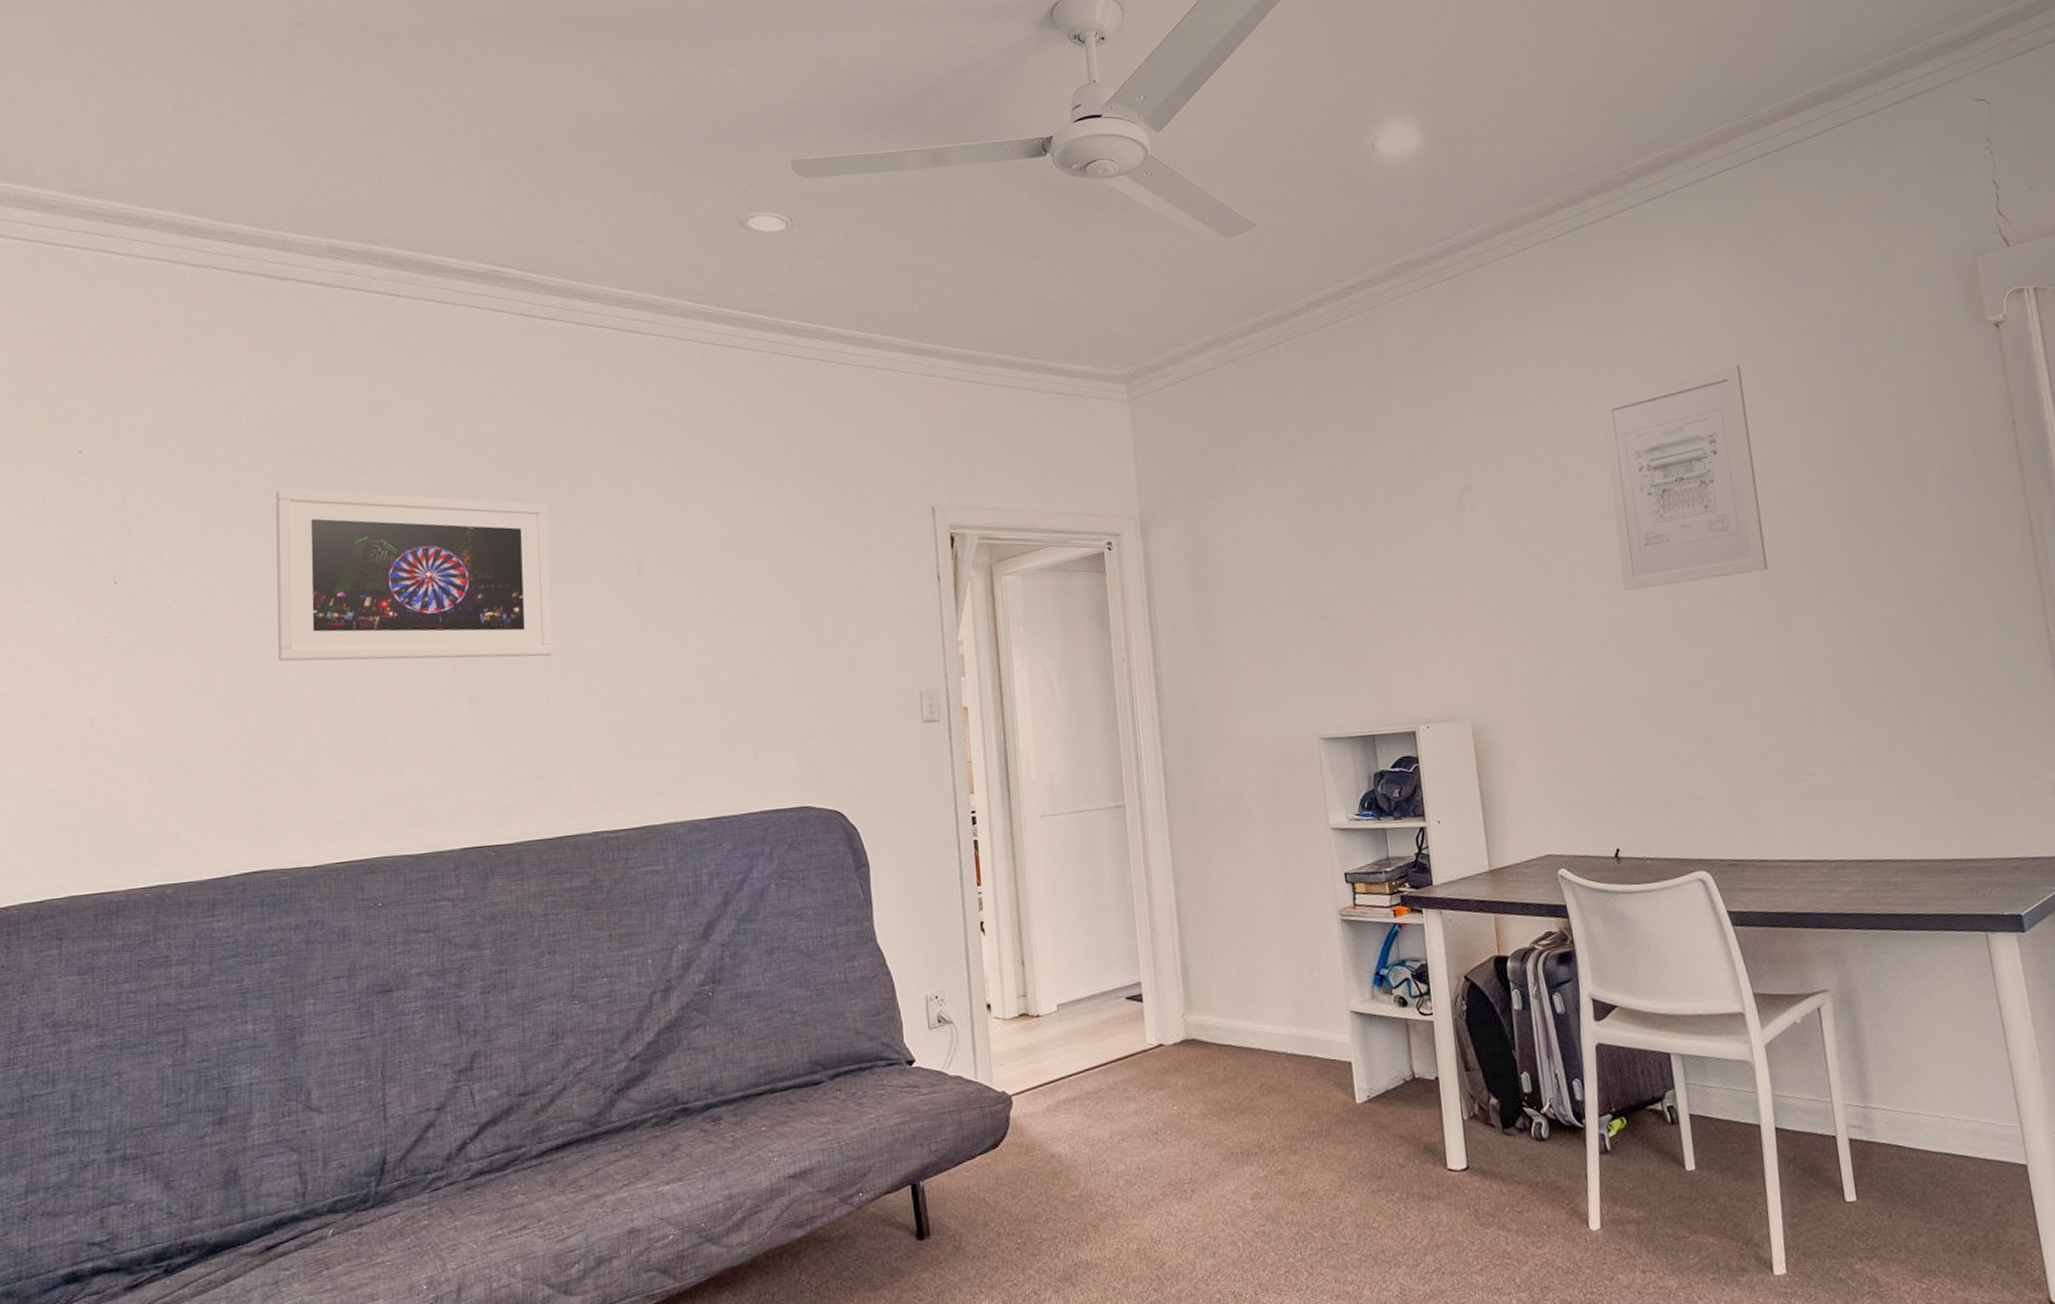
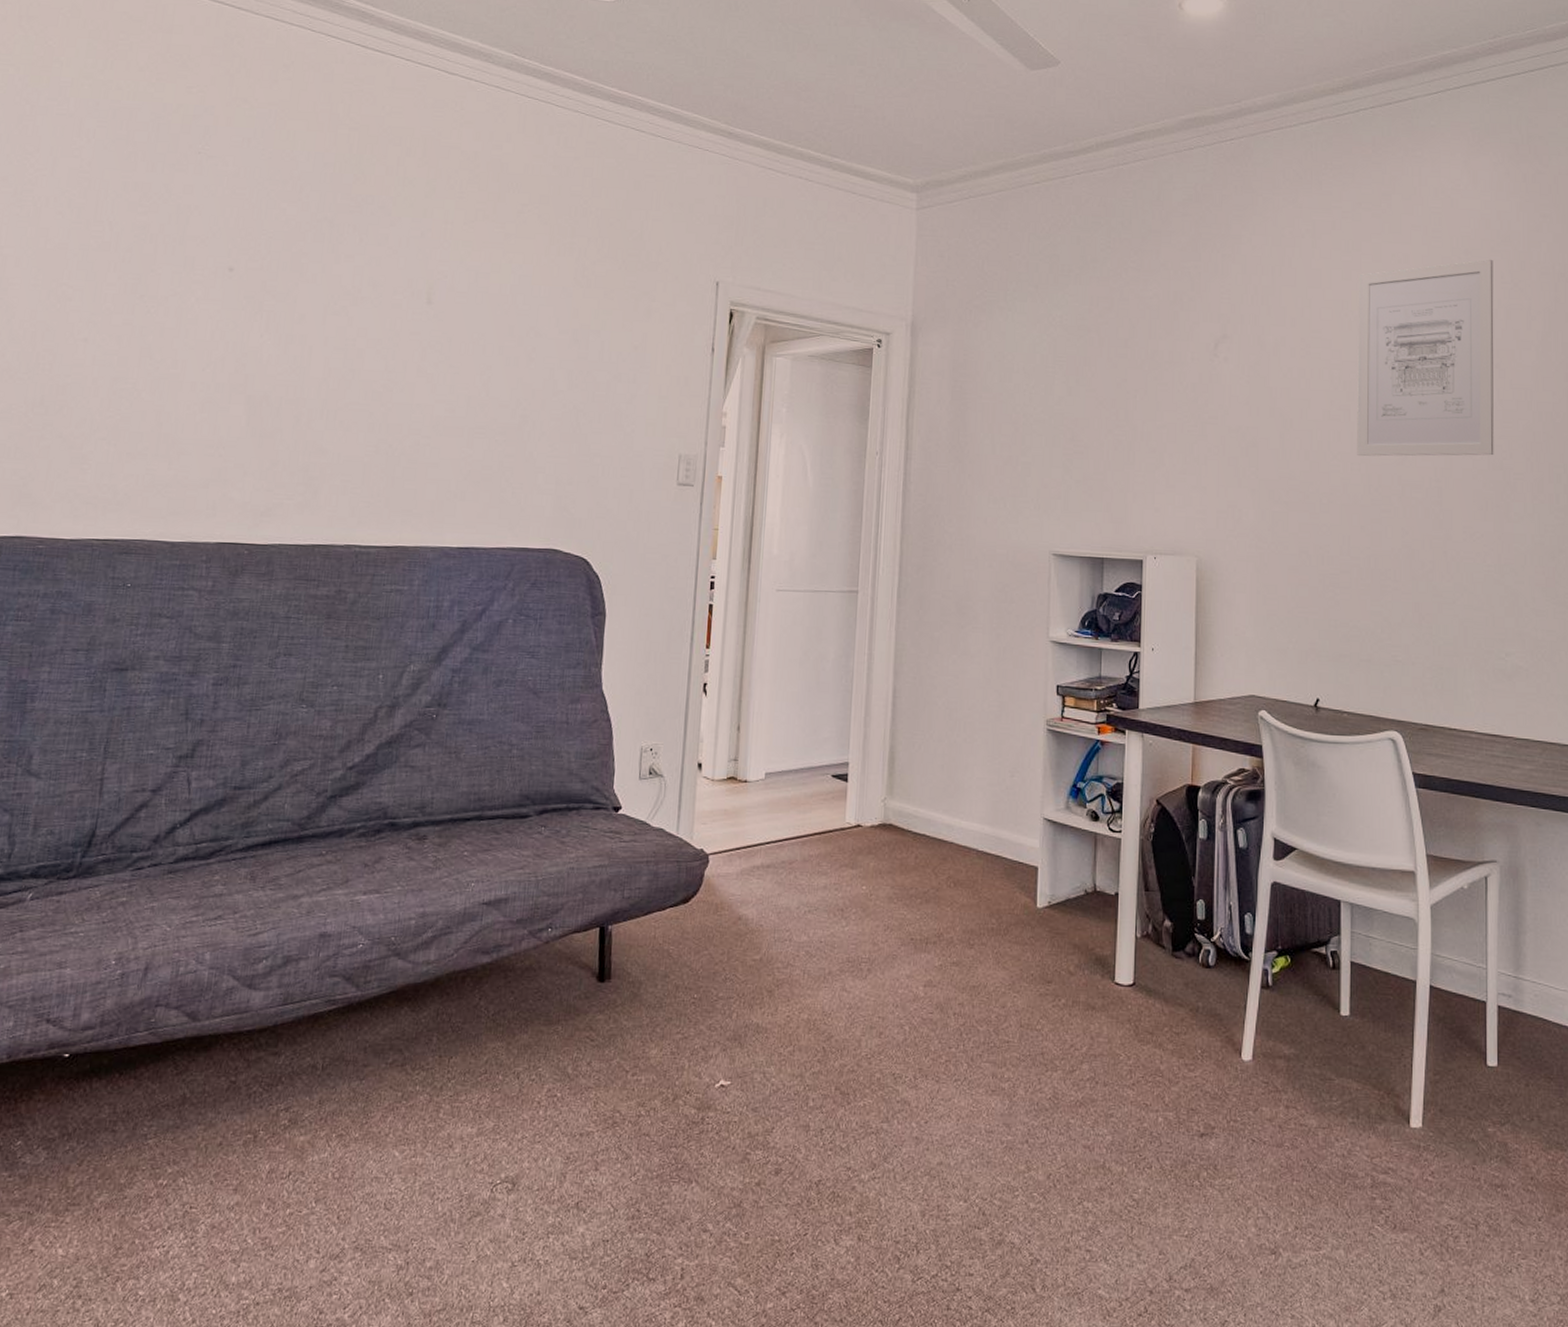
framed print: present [276,489,553,662] -> none [68,174,351,370]

